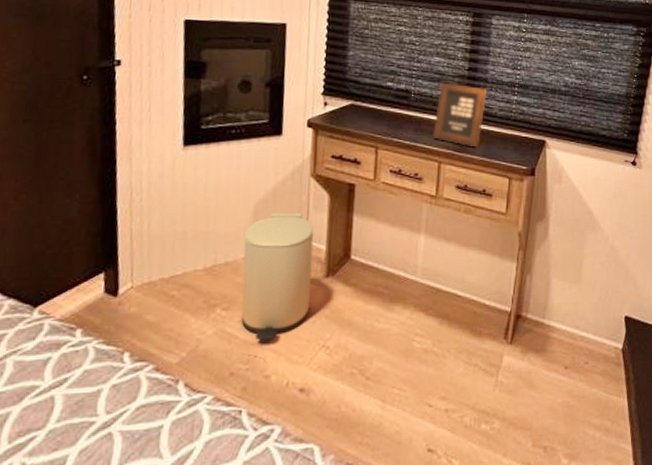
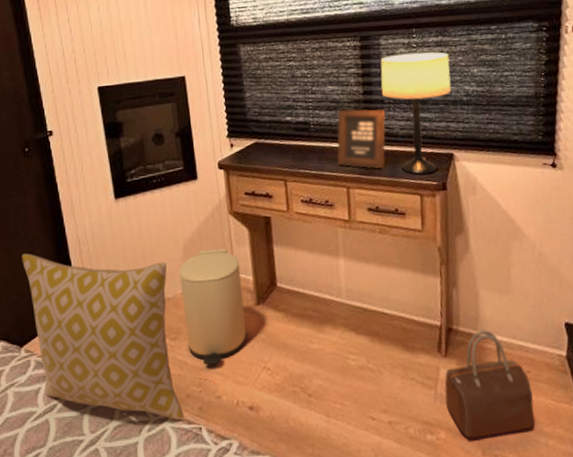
pillow: none [55,196,231,402] -> present [22,253,184,421]
table lamp: none [486,36,555,158] -> present [380,52,452,175]
handbag: none [504,319,587,429] -> present [444,330,534,438]

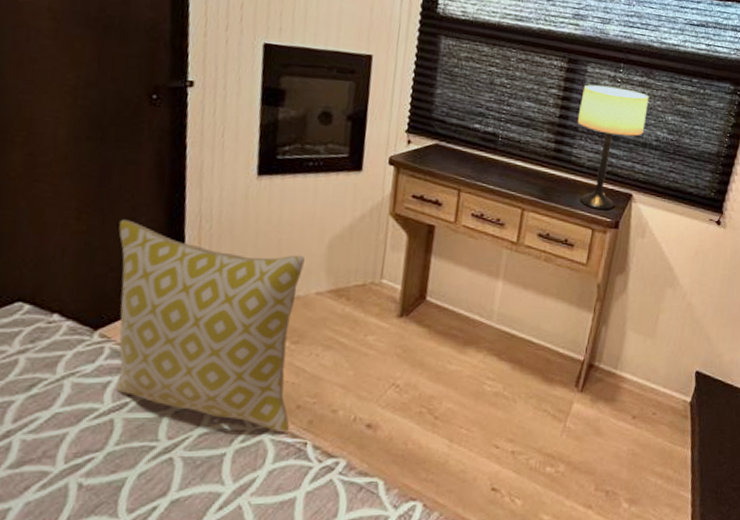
pedal bin: present [179,248,247,365] -> none [310,250,391,375]
picture frame: present [336,108,386,169] -> none [517,128,576,197]
handbag: present [444,330,534,438] -> none [571,370,654,473]

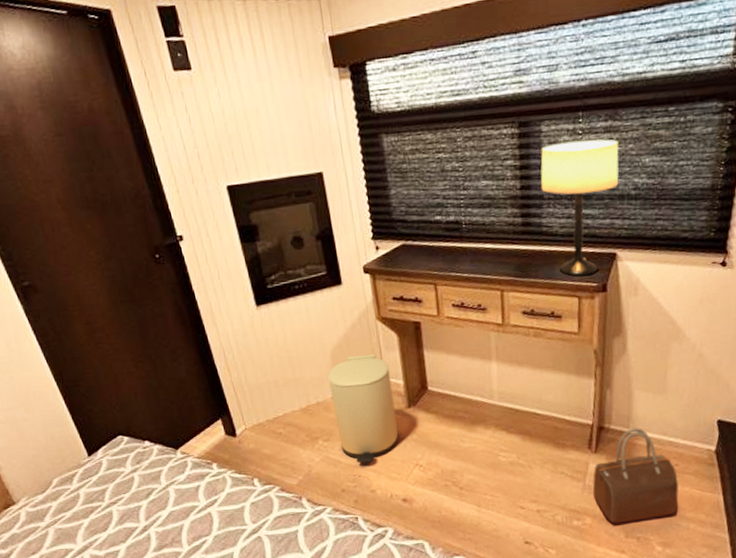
pillow: present [116,219,305,433] -> none [166,361,341,512]
pedal bin: none [310,250,391,375] -> present [328,354,399,463]
handbag: none [571,370,654,473] -> present [592,428,678,523]

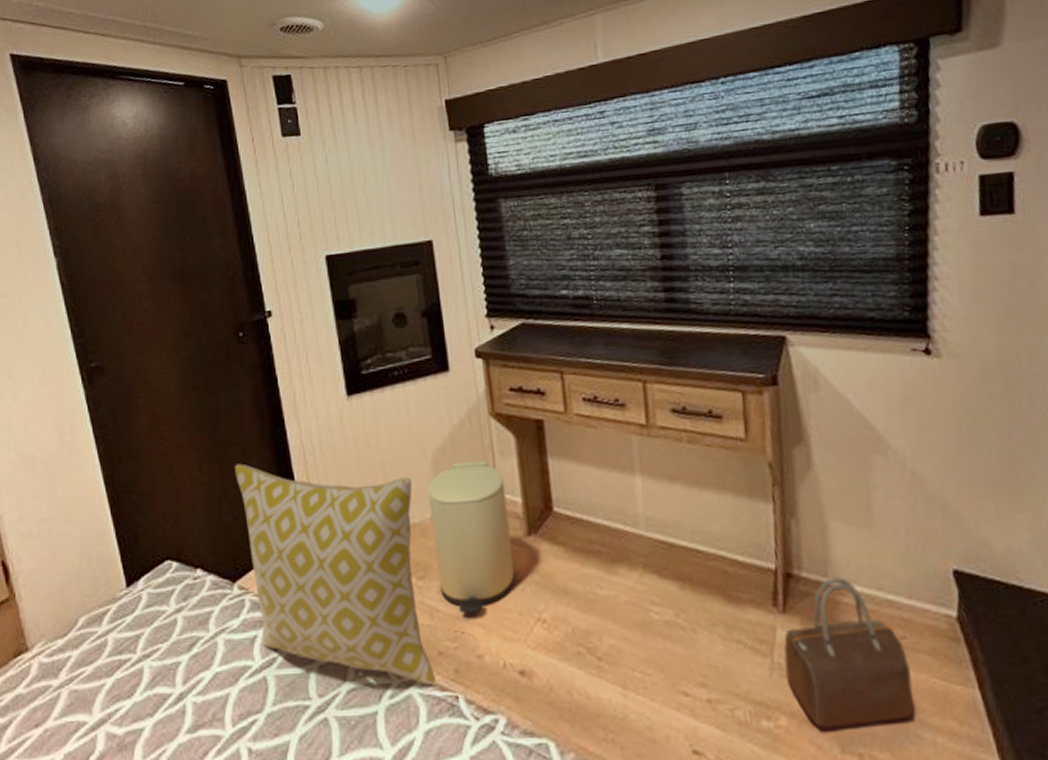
pillow: none [166,361,341,512] -> present [235,463,436,686]
table lamp: present [540,139,619,277] -> none [683,202,781,365]

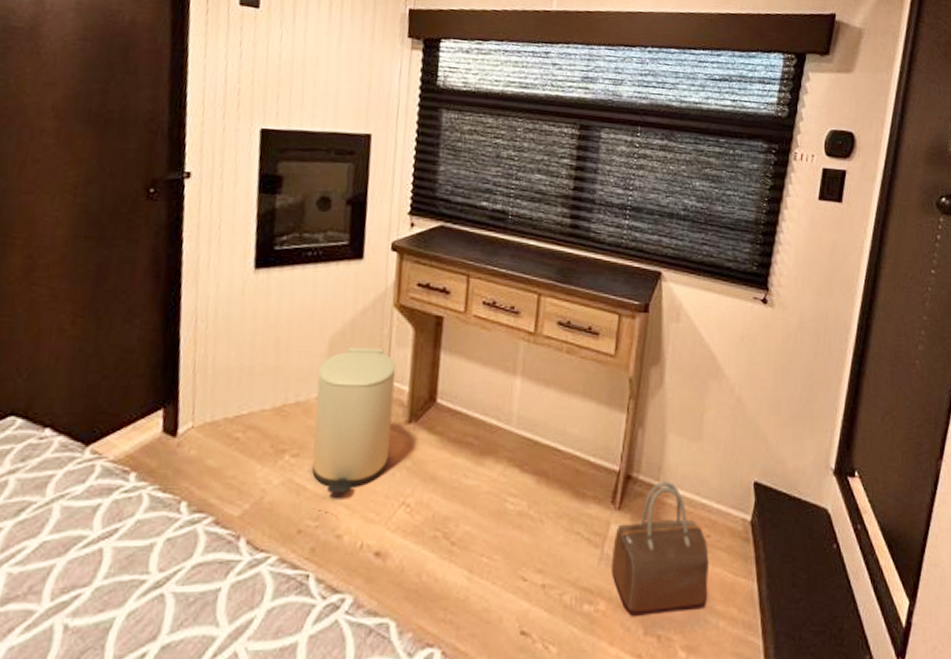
pillow: present [235,463,436,686] -> none [106,322,304,563]

